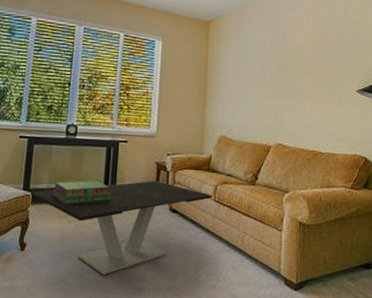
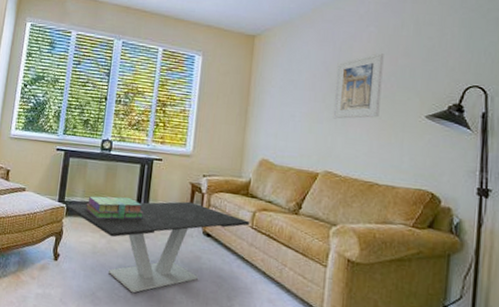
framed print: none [281,36,321,96] -> present [332,53,384,119]

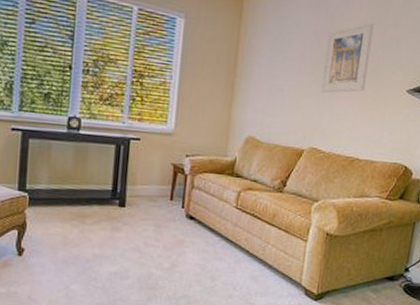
coffee table: present [66,201,250,293] -> none [29,184,234,283]
stack of books: present [85,196,144,219] -> none [52,182,121,208]

